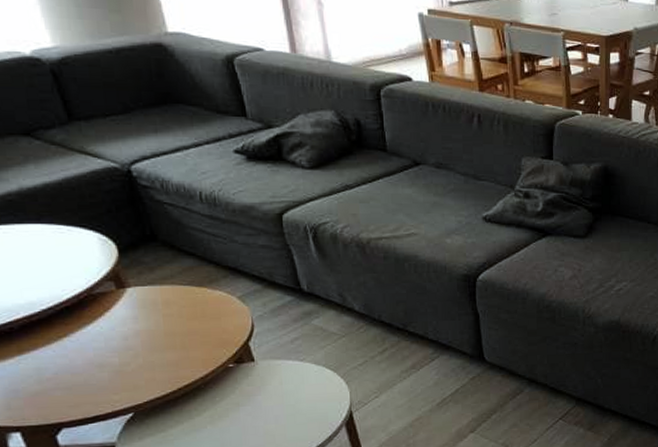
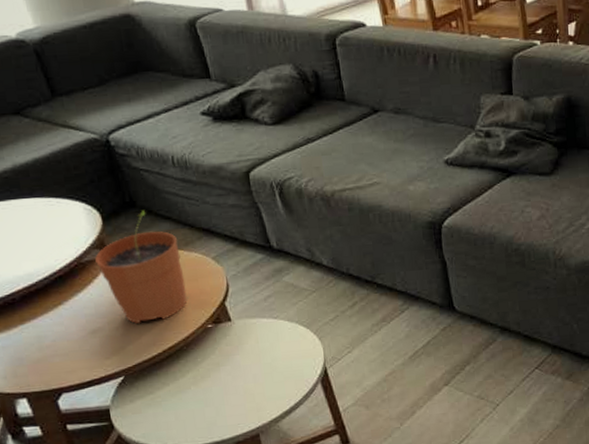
plant pot: none [108,244,208,360] -> present [95,209,188,324]

